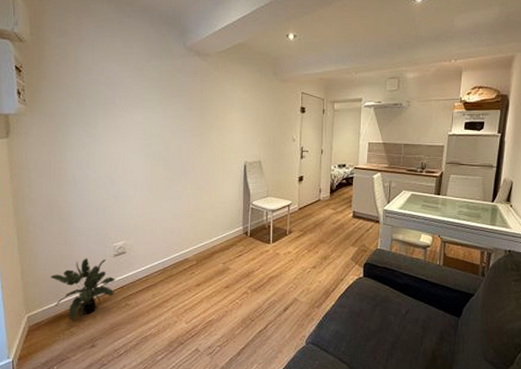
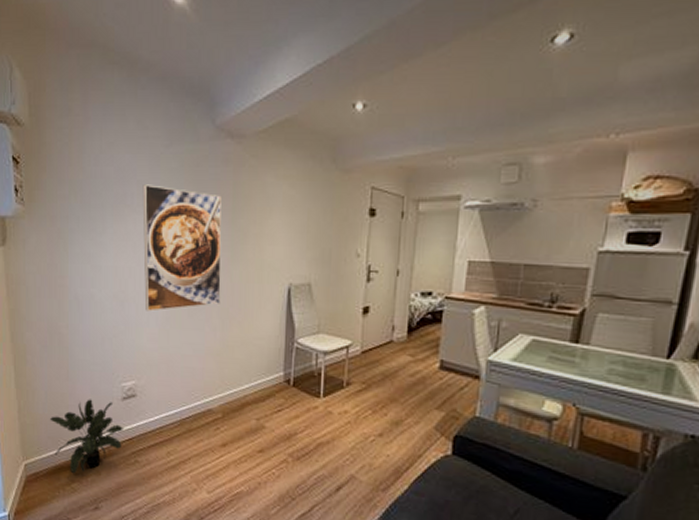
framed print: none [129,89,193,186] -> present [142,184,222,311]

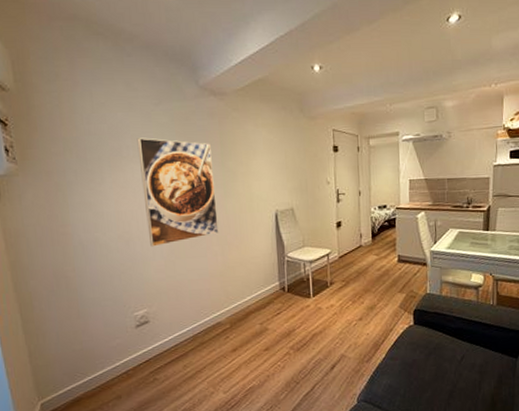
potted plant: present [50,399,125,474] -> none [64,331,141,403]

